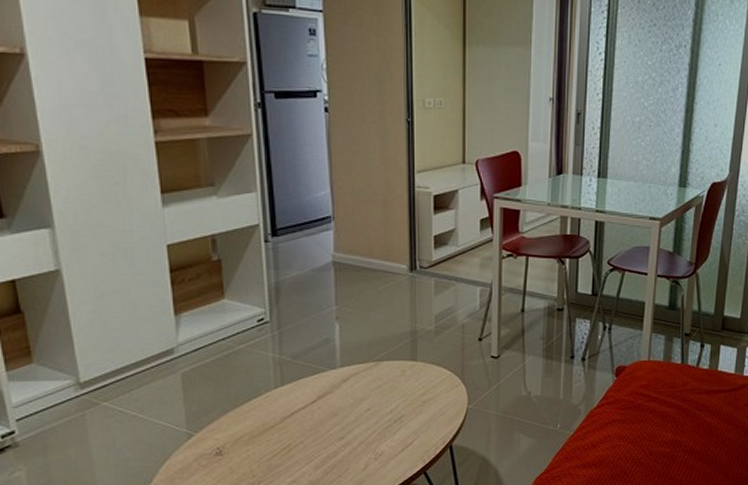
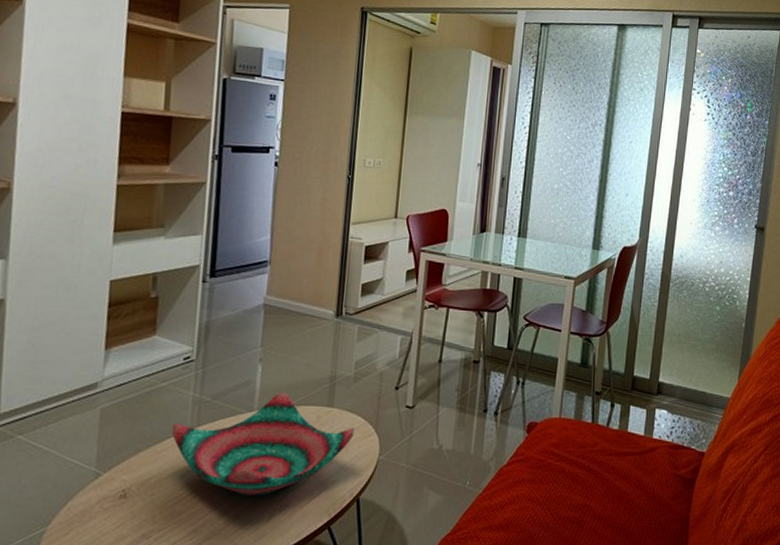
decorative bowl: none [257,349,441,448] -> present [172,392,355,496]

